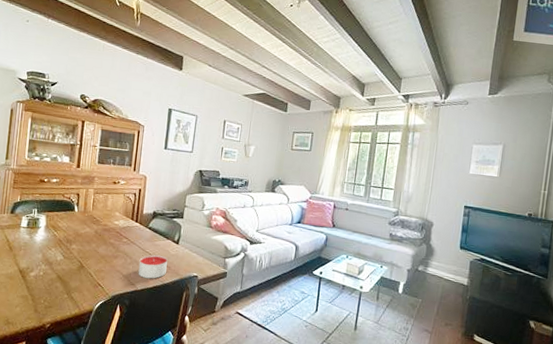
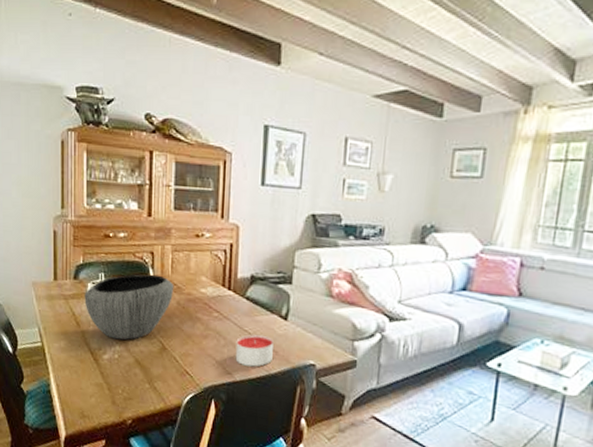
bowl: none [18,210,94,261] -> present [84,273,174,340]

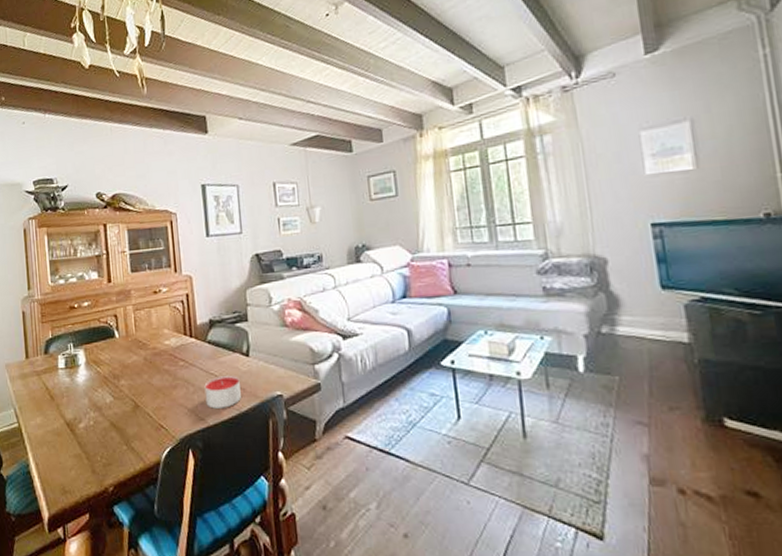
bowl: present [84,273,174,340] -> none [56,335,140,406]

